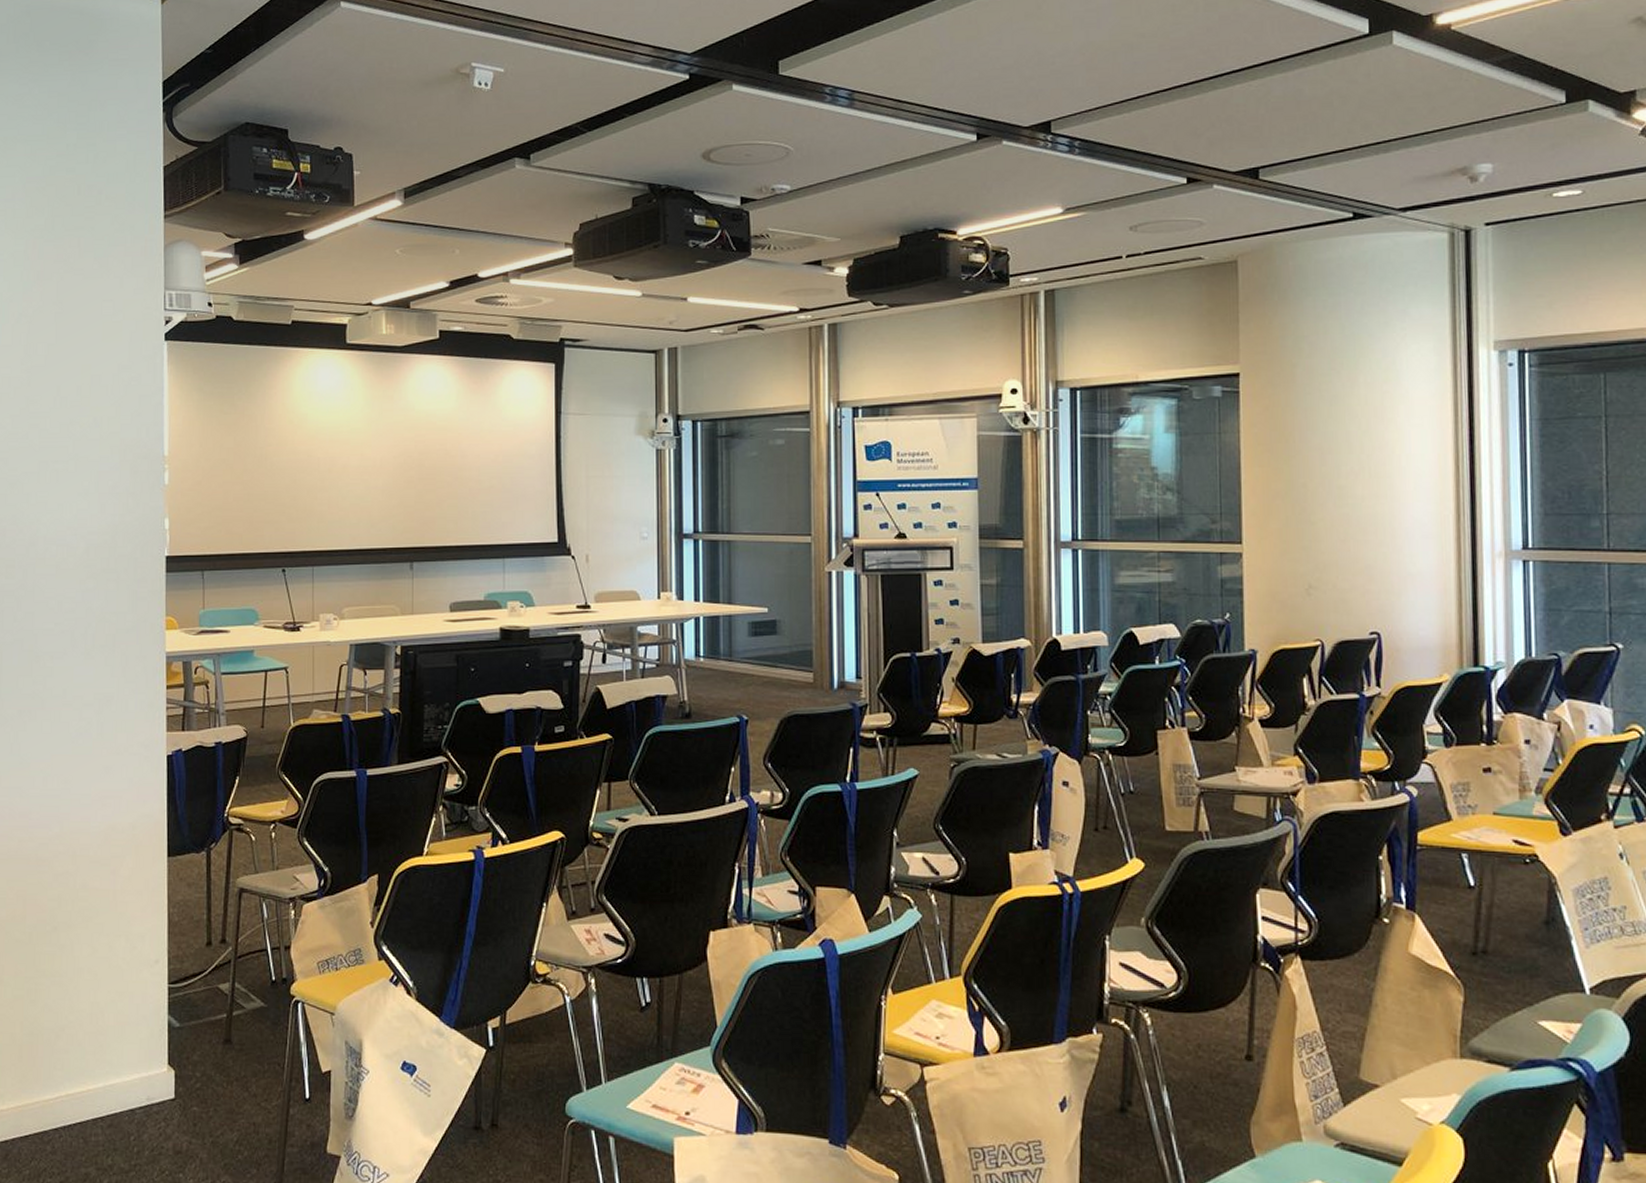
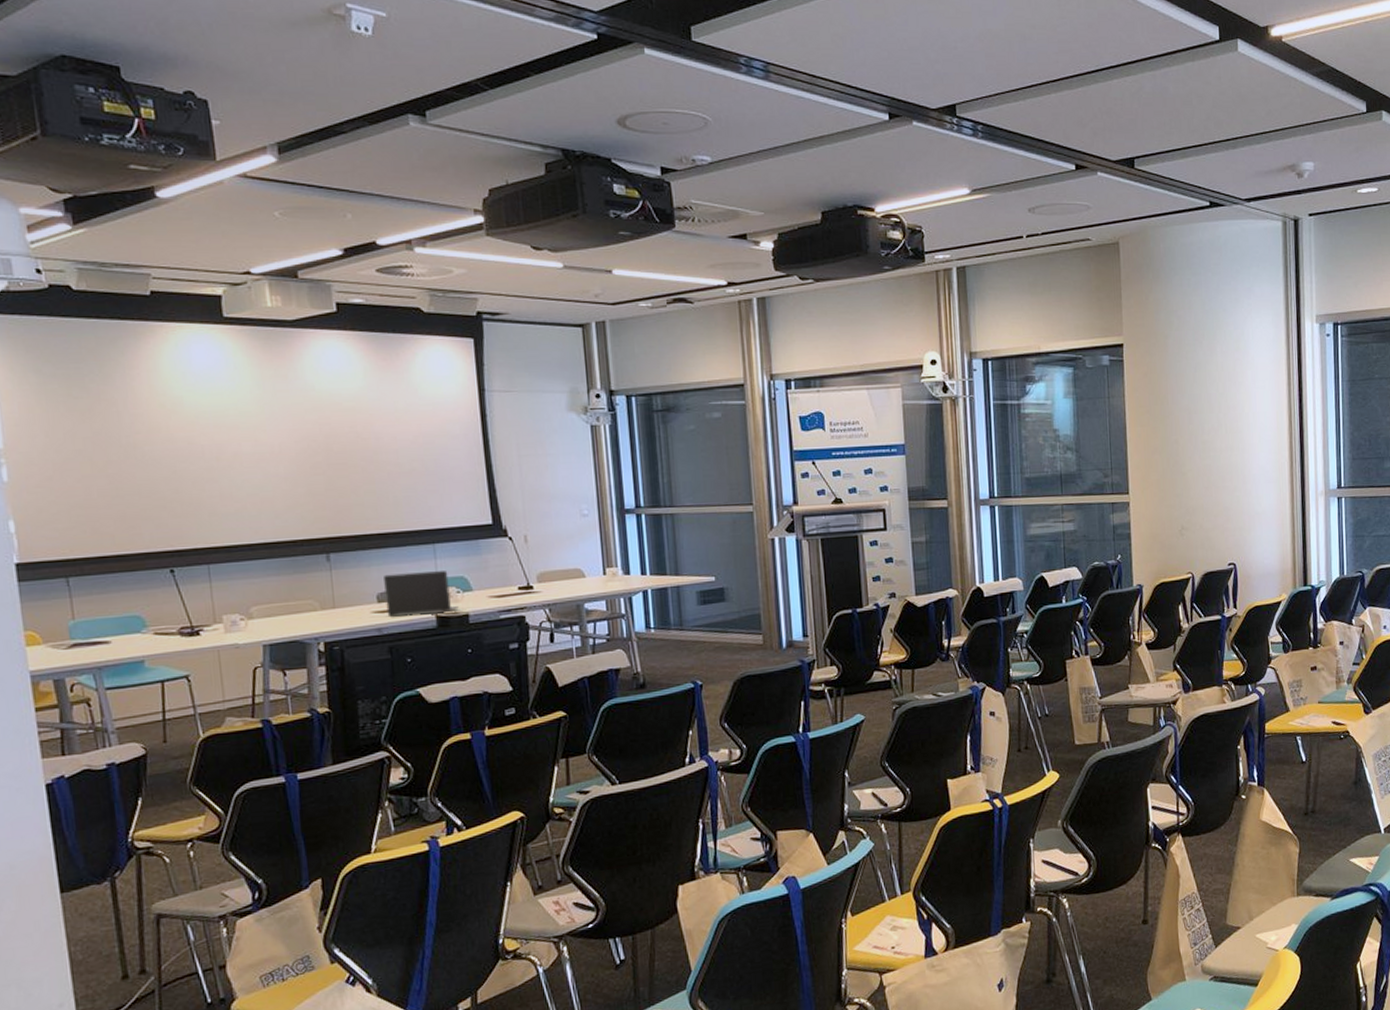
laptop computer: none [457,585,521,628] -> present [384,571,459,618]

